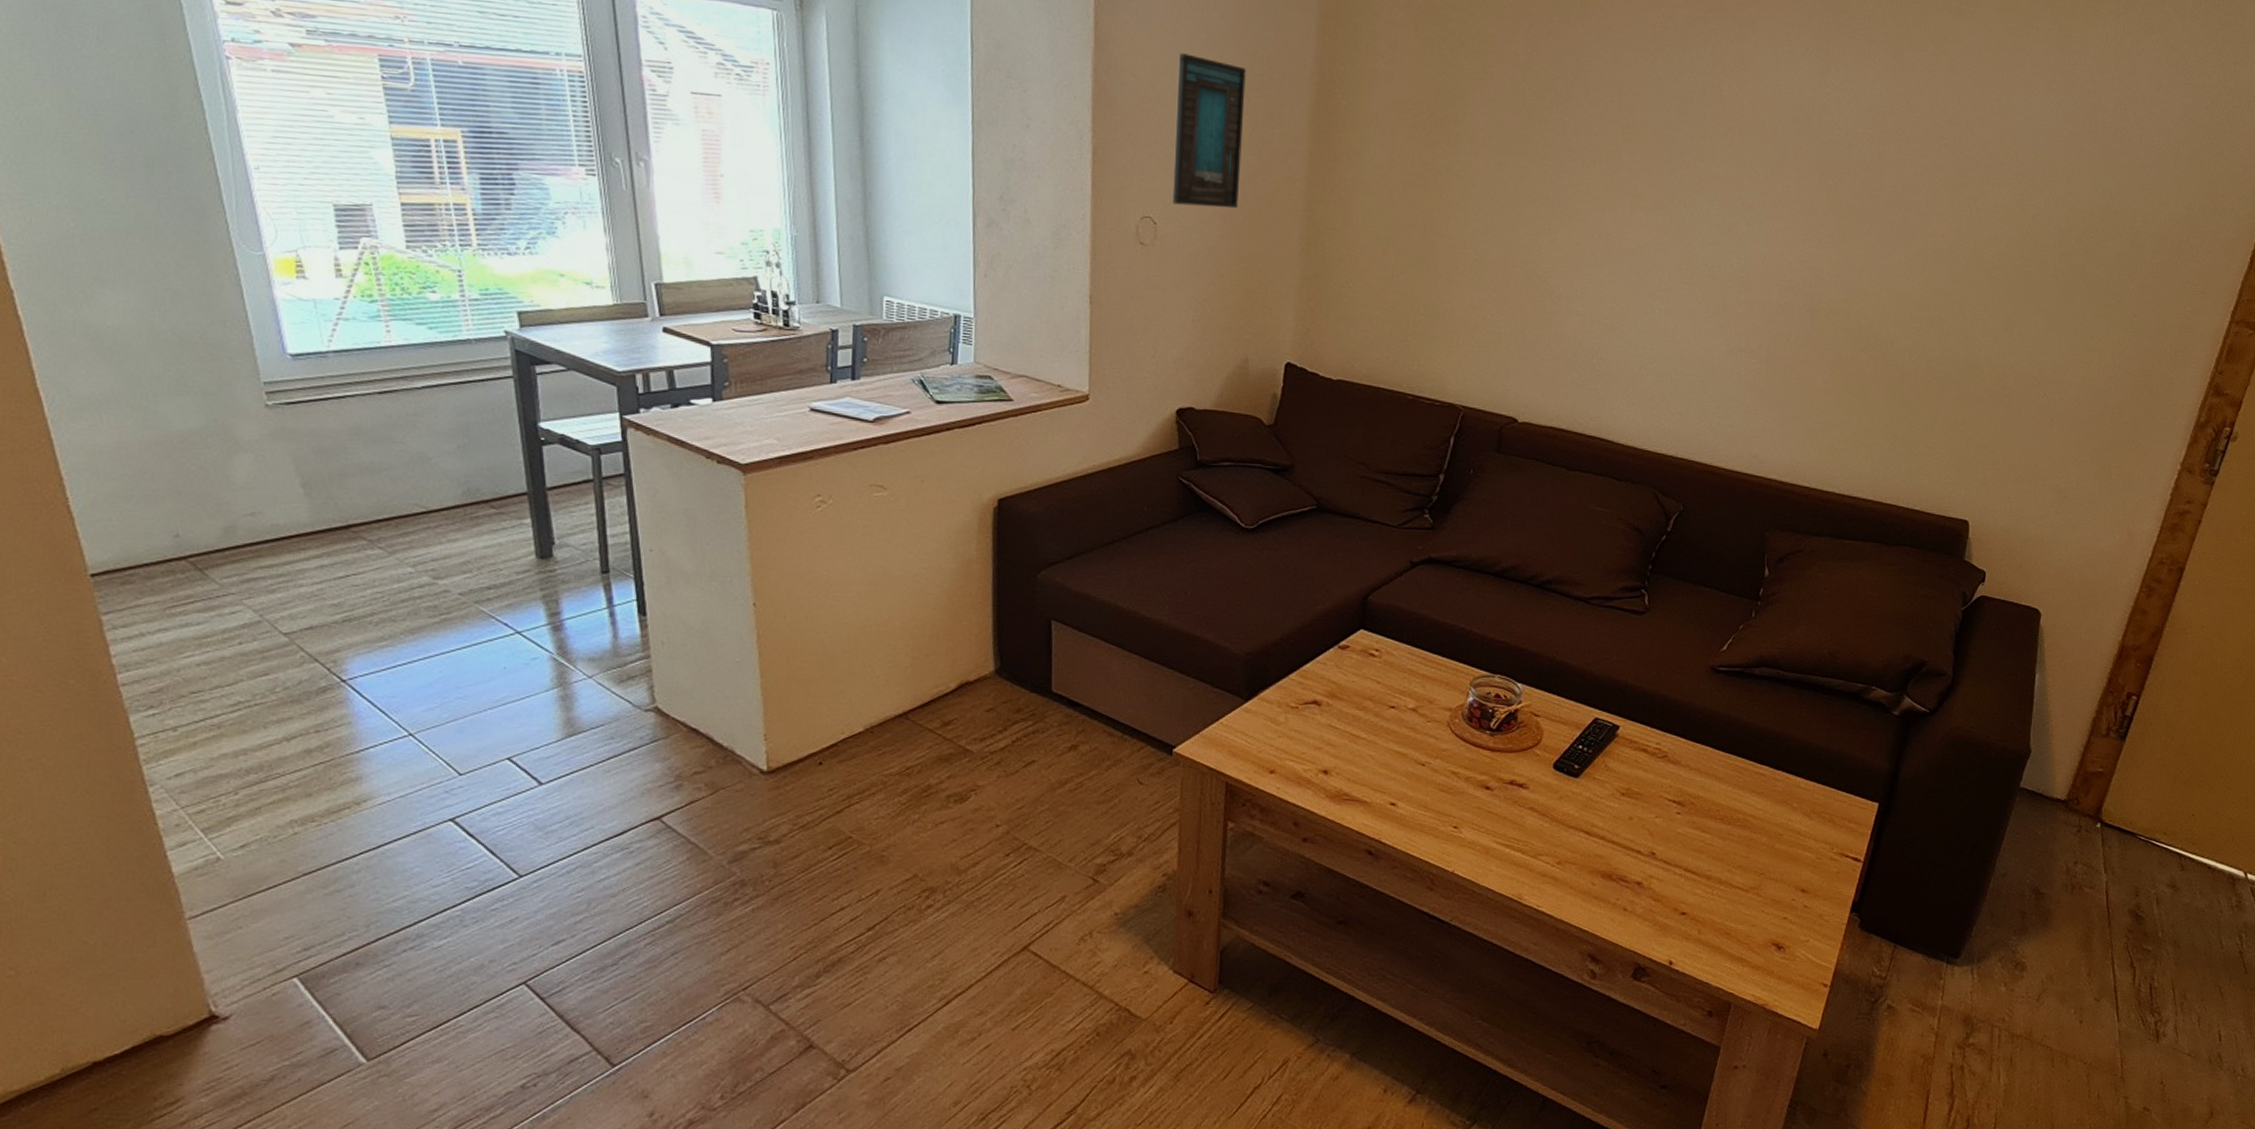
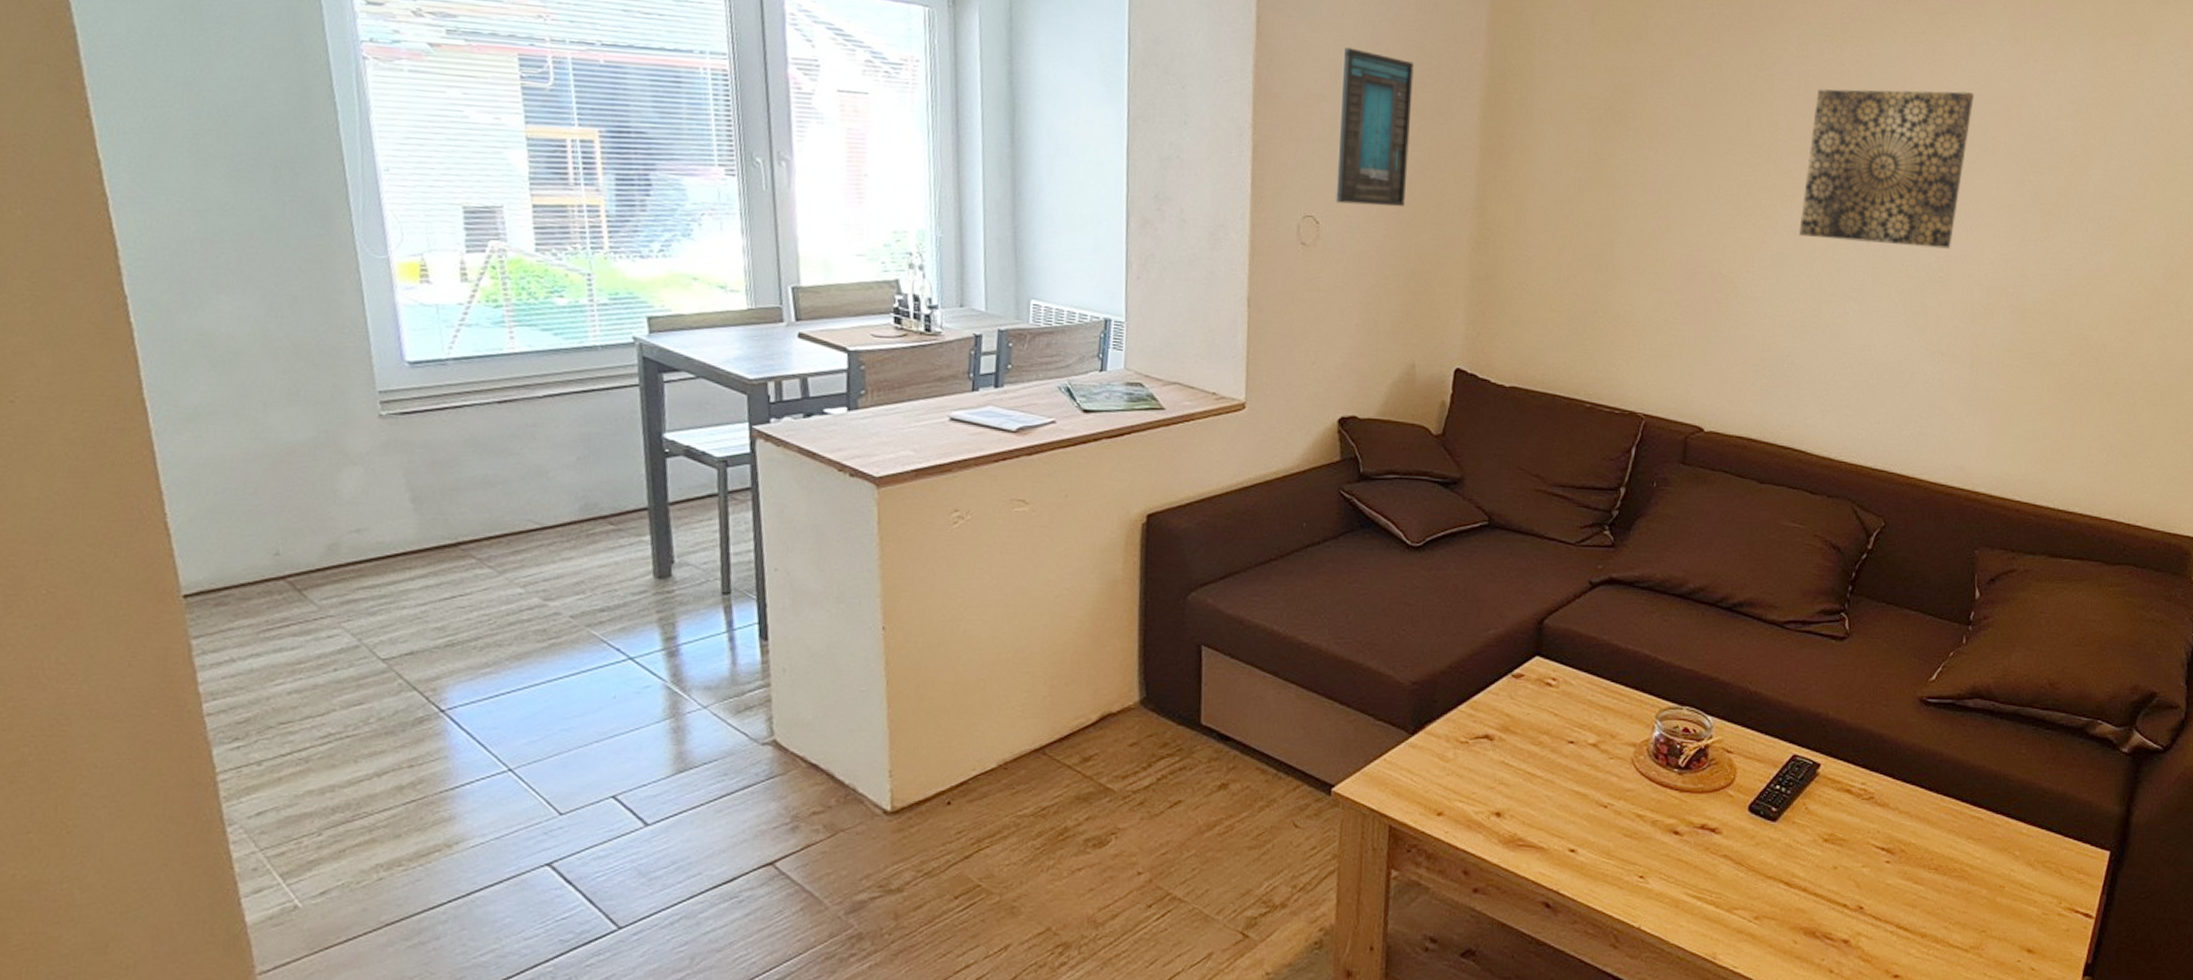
wall art: none [1610,96,1778,251] -> present [1799,89,1974,249]

